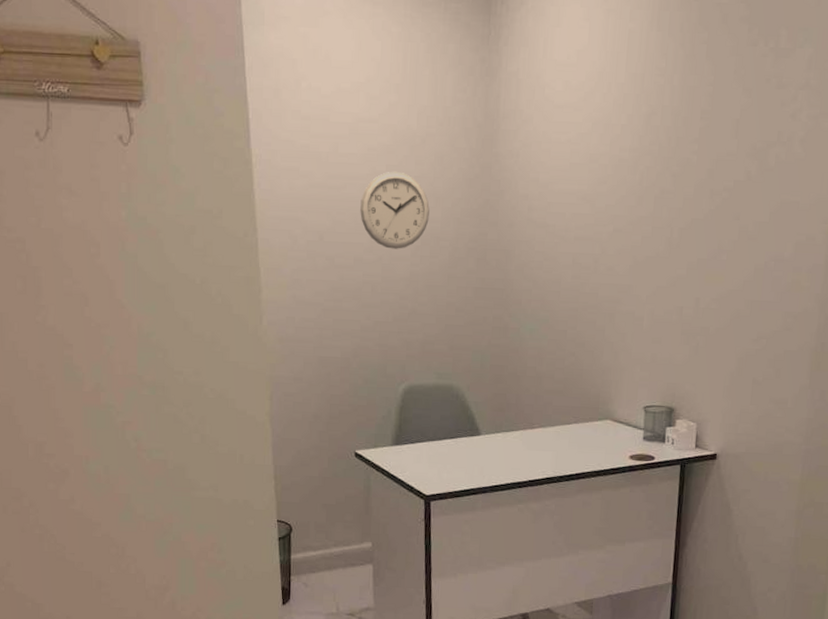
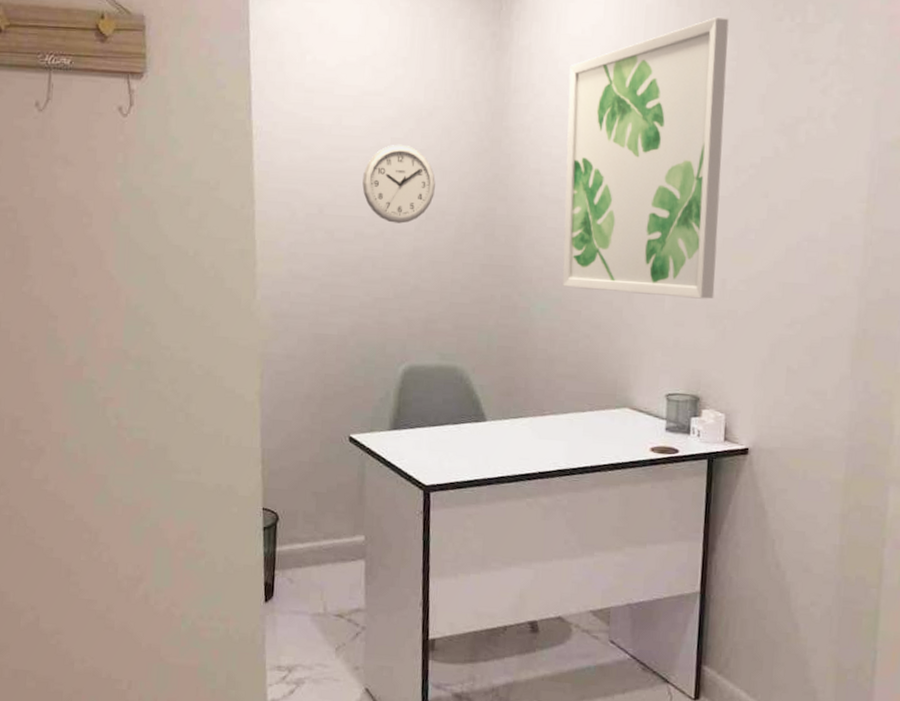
wall art: none [550,42,707,317] -> present [562,18,729,299]

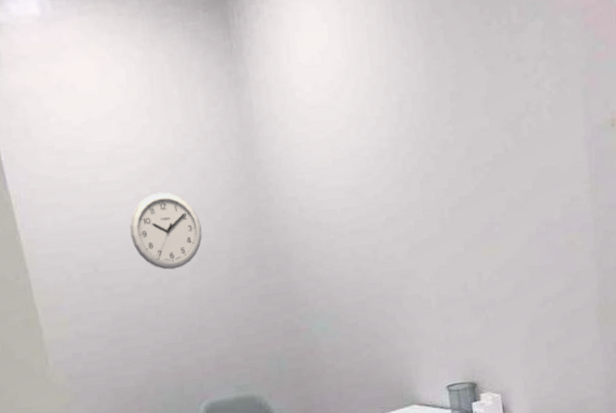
wall art: present [562,18,729,299] -> none [306,28,474,303]

